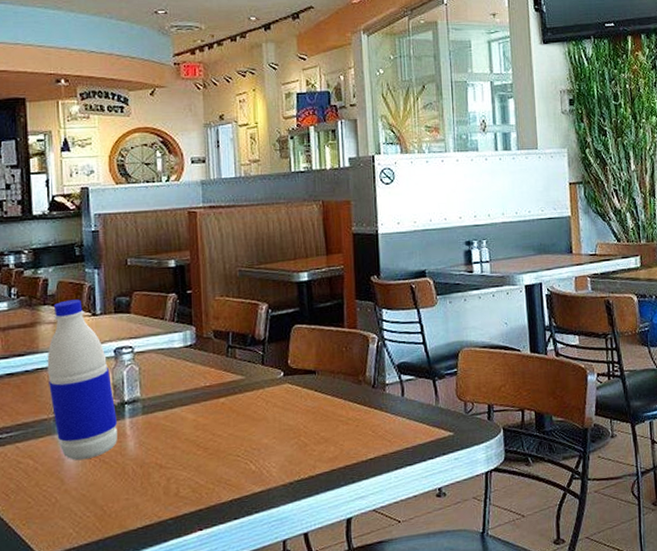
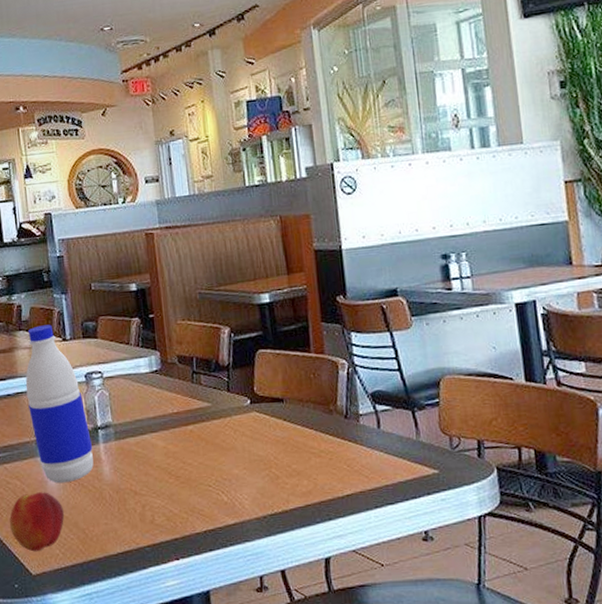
peach: none [18,470,82,533] -> present [9,492,65,552]

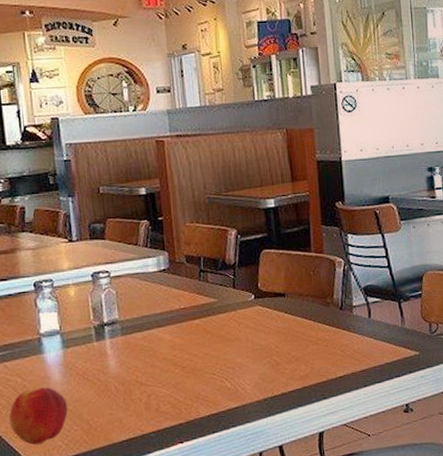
water bottle: present [25,324,94,484] -> none [28,226,99,379]

